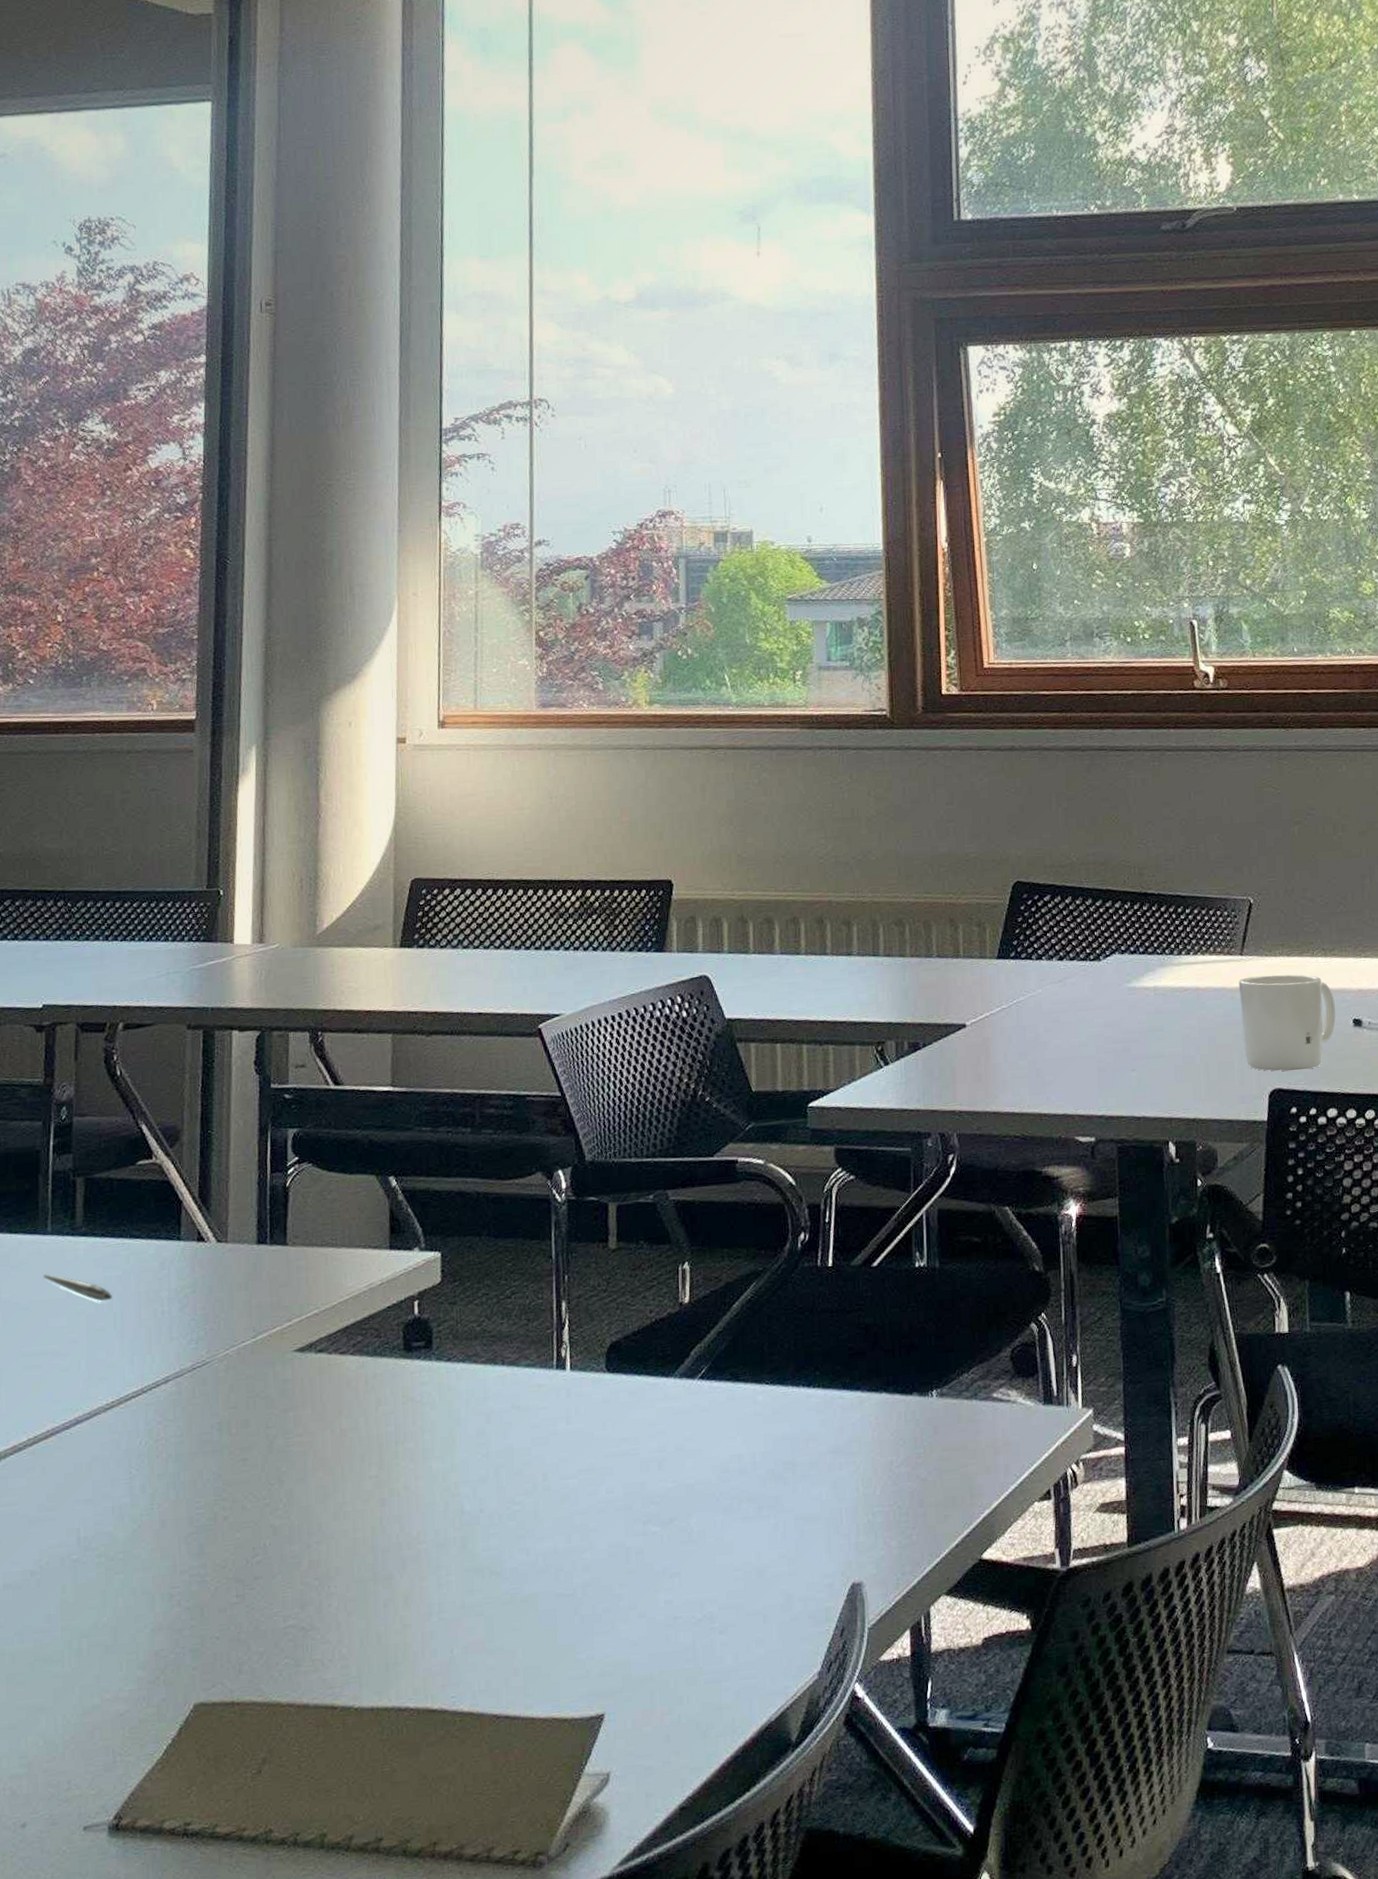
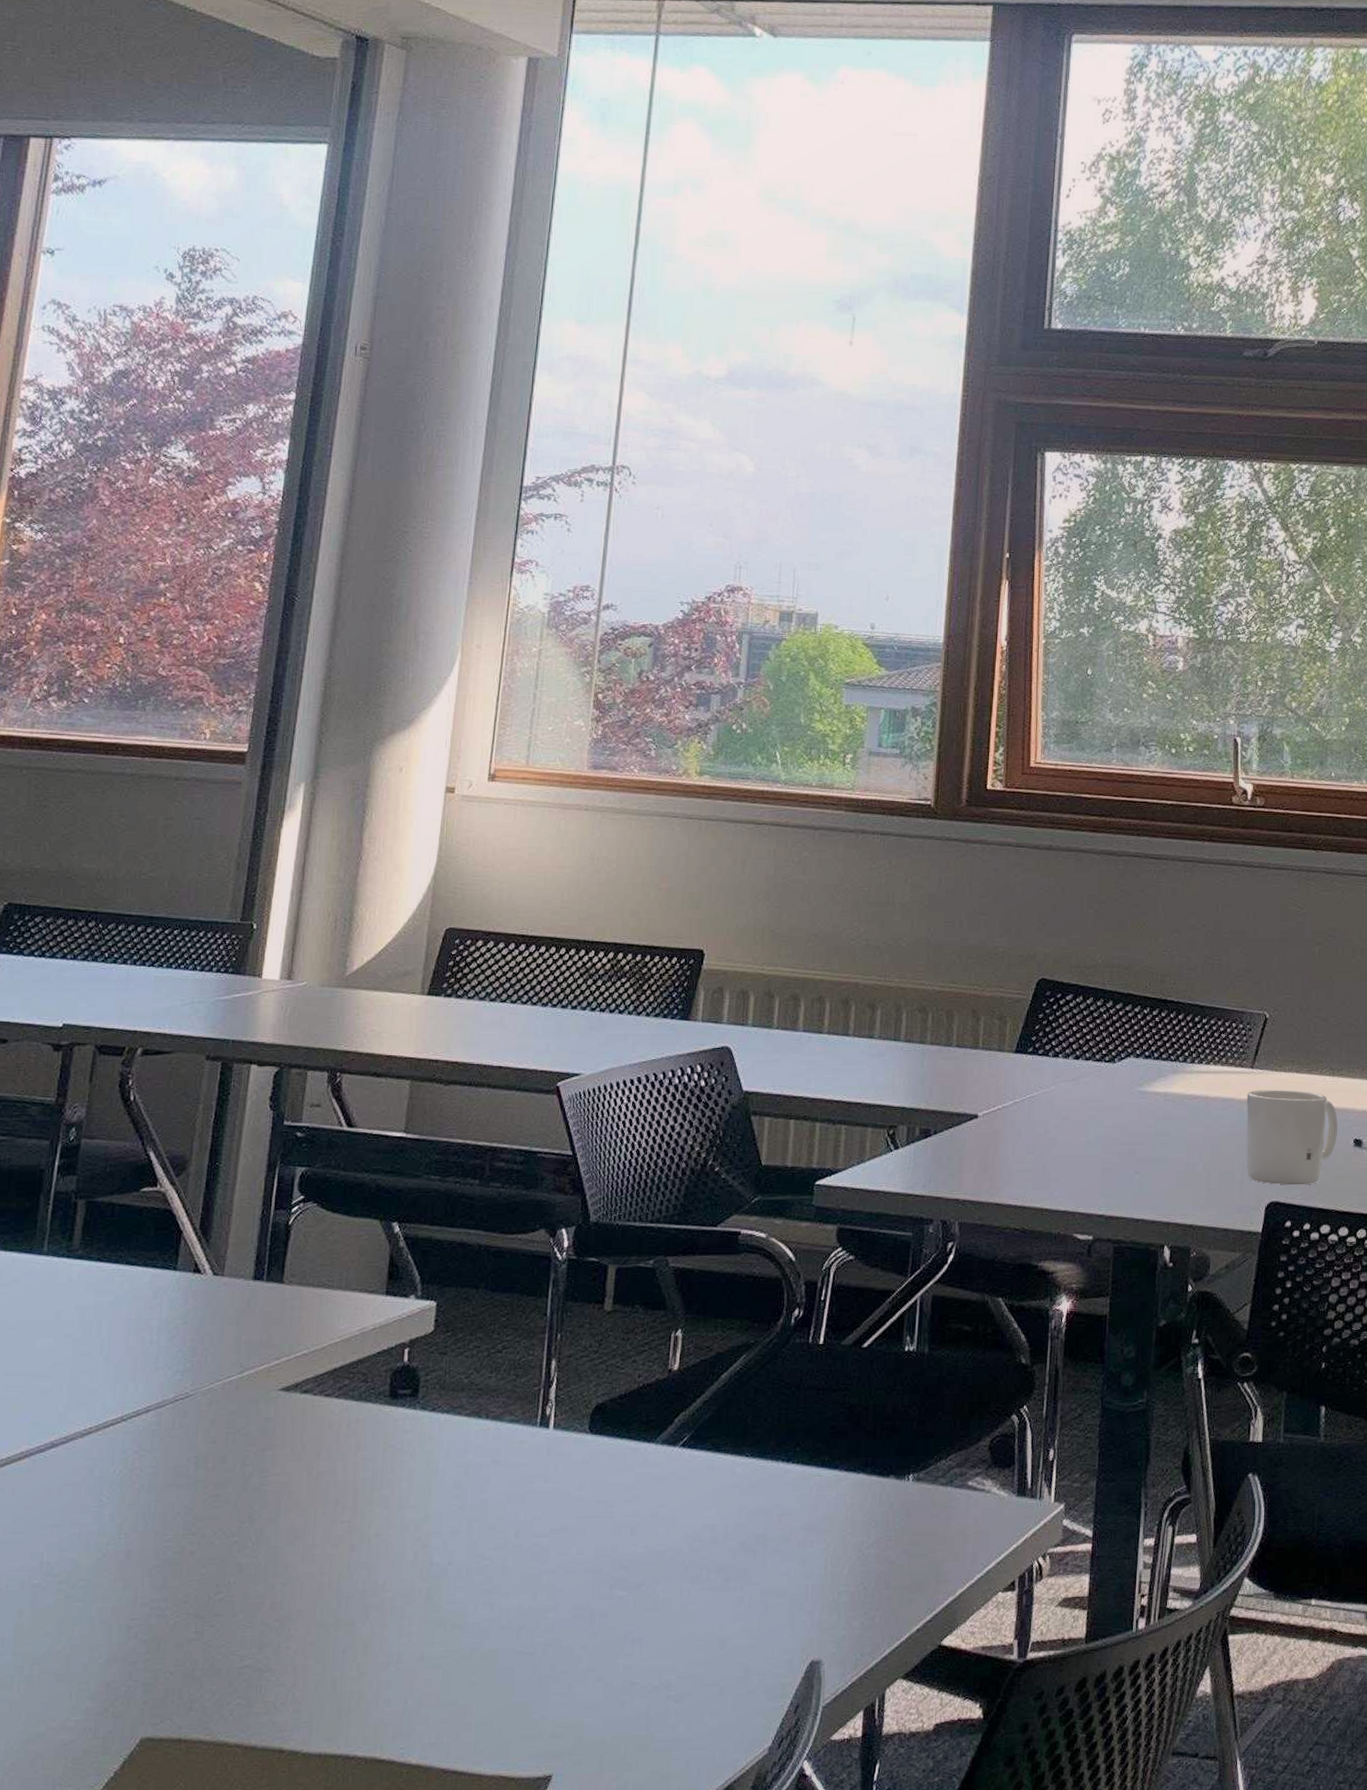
pen: present [44,1273,113,1302] -> none [34,1293,102,1326]

